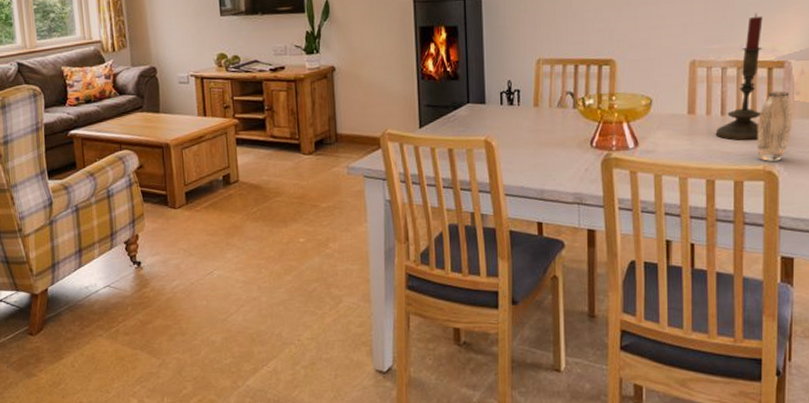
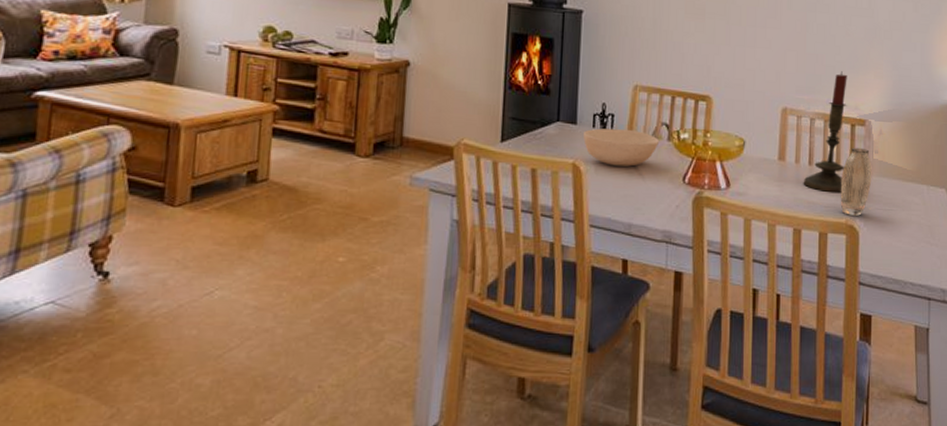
bowl: none [493,102,564,138] -> present [584,128,659,167]

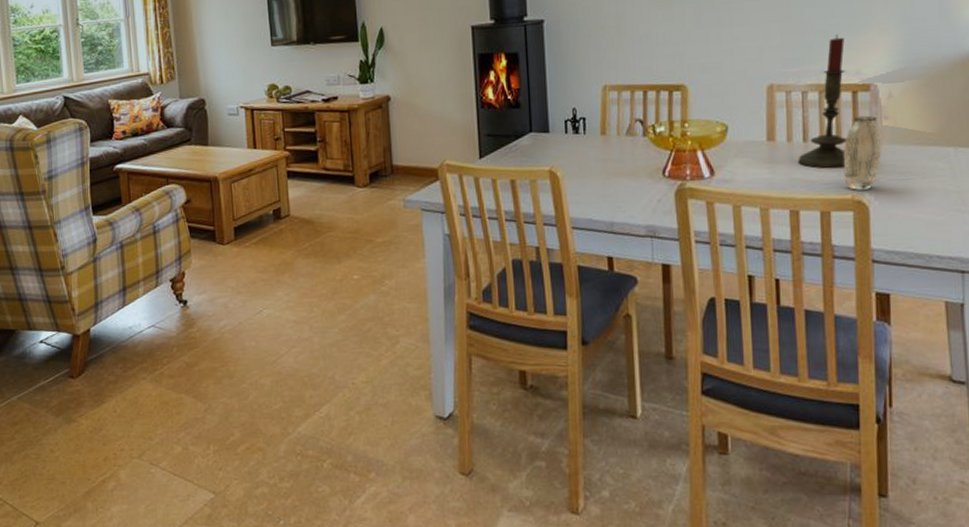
bowl: present [584,128,659,167] -> none [557,130,634,168]

